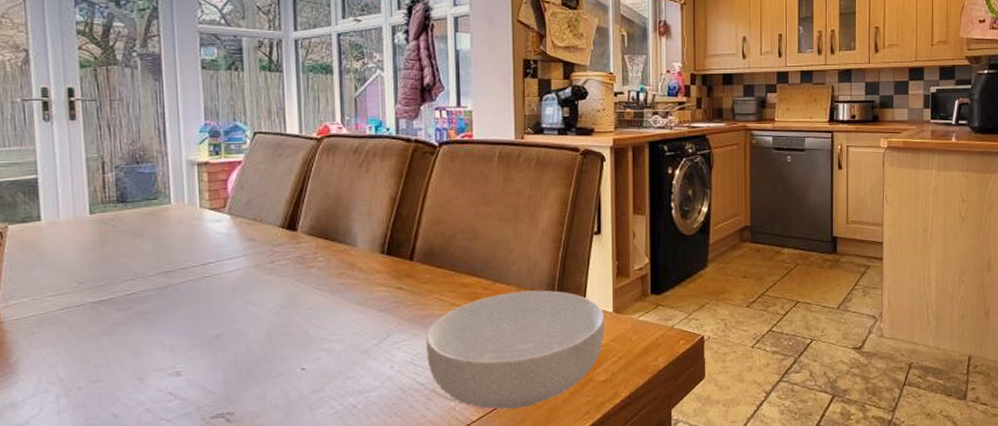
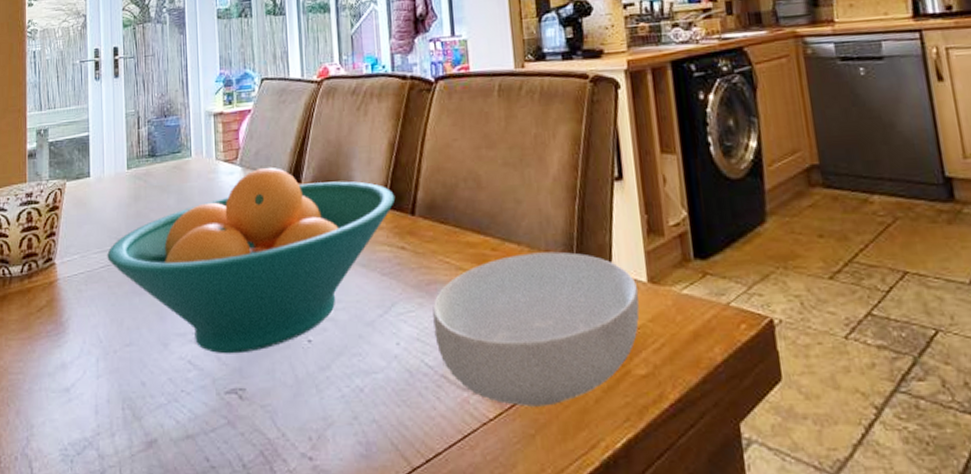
fruit bowl: none [66,215,395,385] -> present [107,166,396,354]

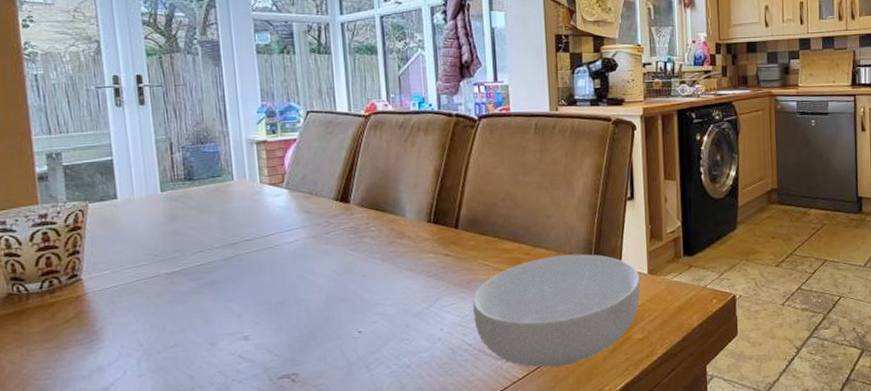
fruit bowl: present [107,166,396,354] -> none [143,189,441,348]

